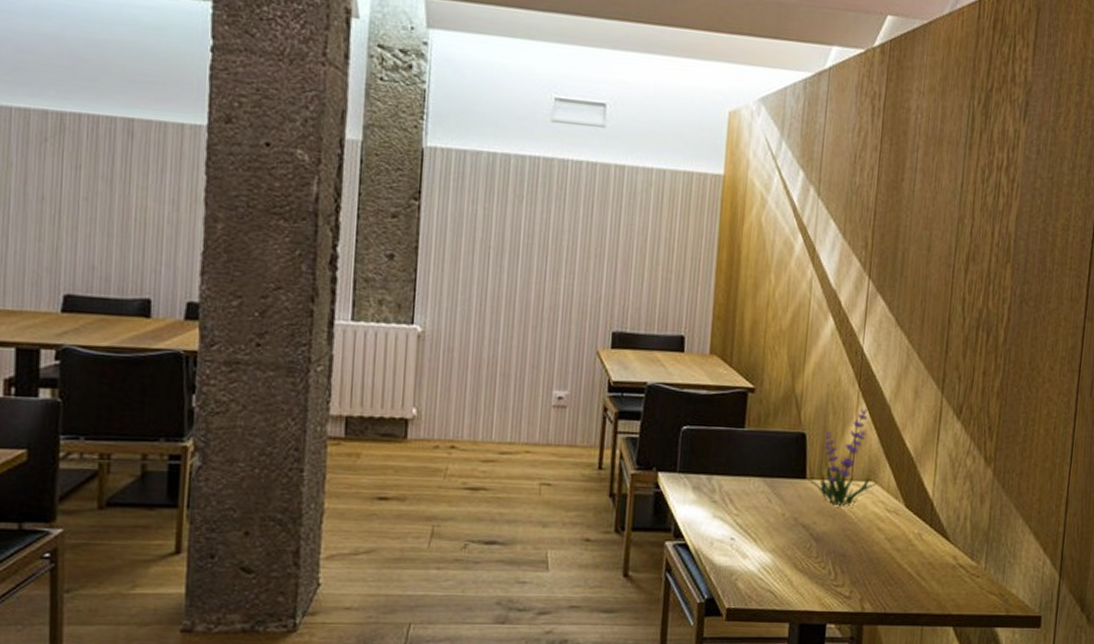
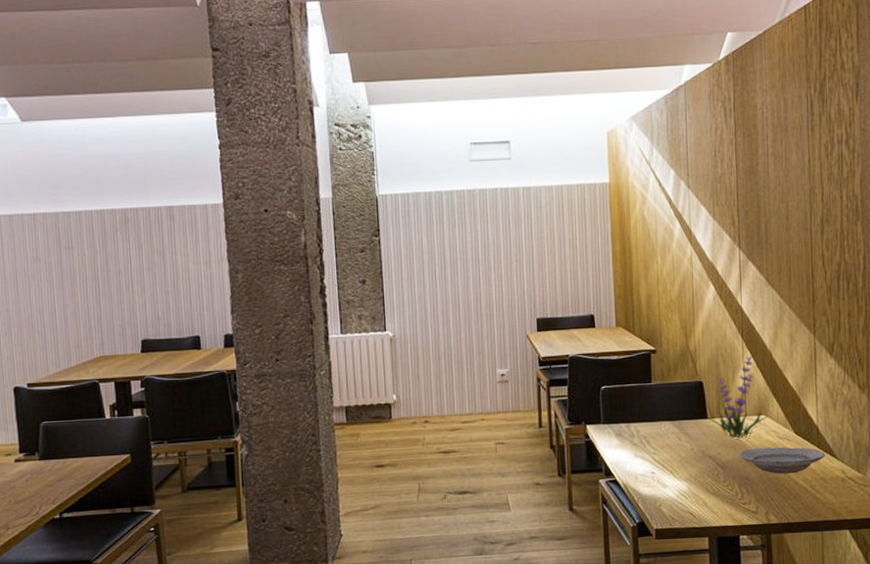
plate: none [837,520,938,555] -> present [738,447,826,474]

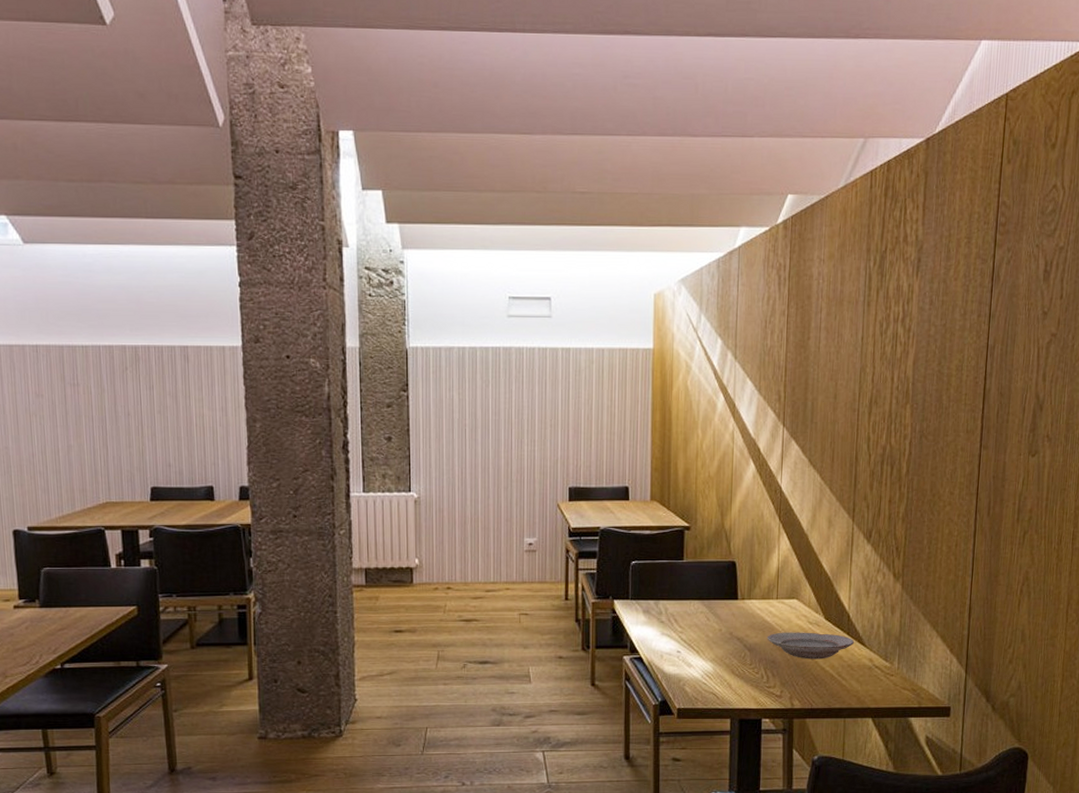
plant: present [708,356,768,439] -> none [739,538,800,622]

